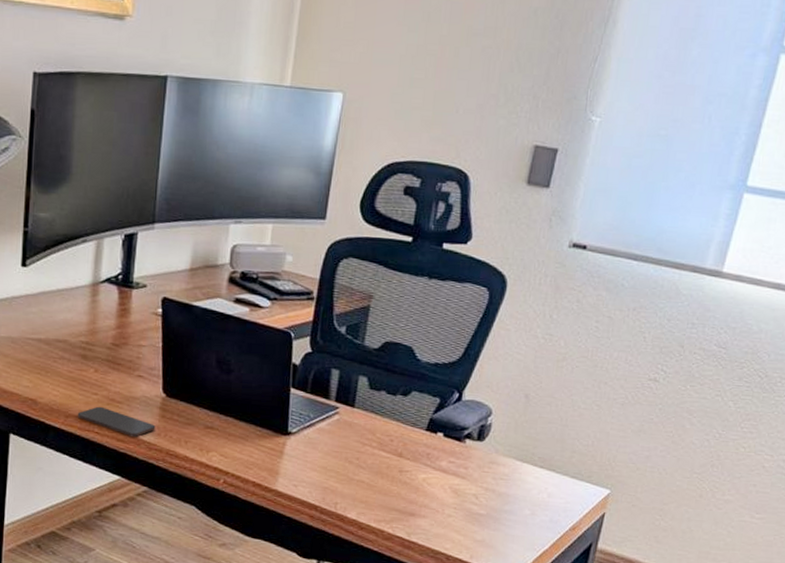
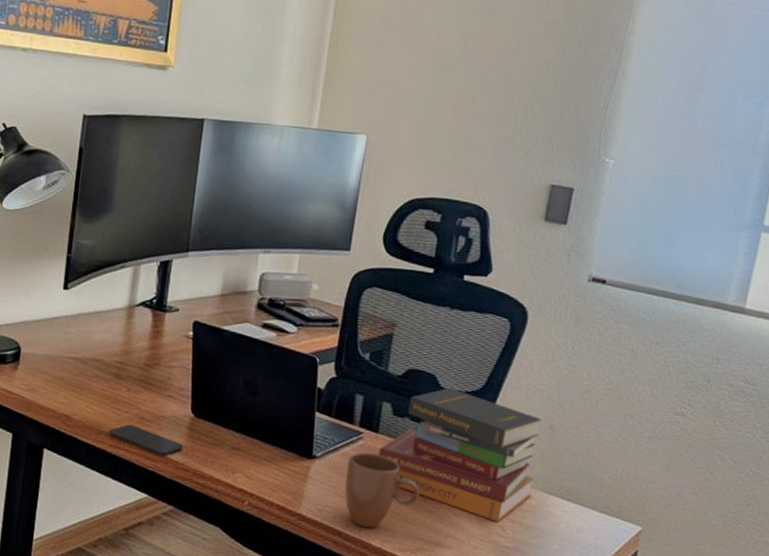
mug: none [320,426,396,502] -> present [344,452,420,529]
books: none [354,360,517,491] -> present [378,388,541,522]

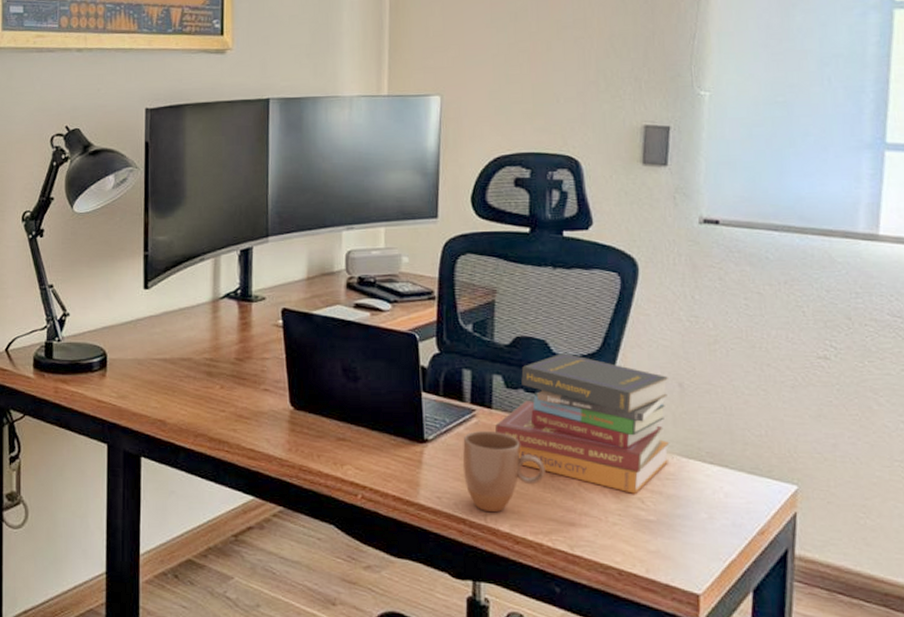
smartphone: present [108,424,184,456] -> none [206,423,286,453]

